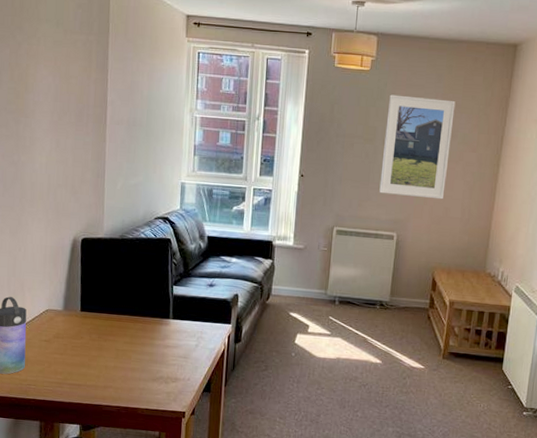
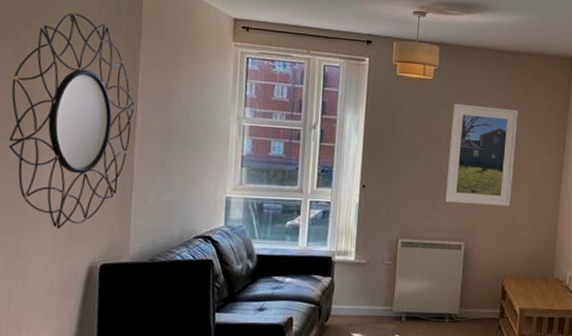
home mirror: none [10,15,106,207] -> present [8,12,135,229]

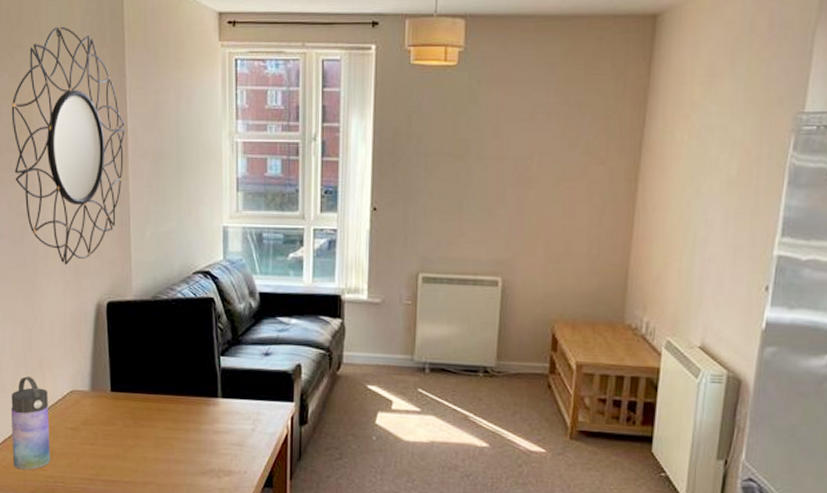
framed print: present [445,103,518,207] -> none [476,95,574,230]

